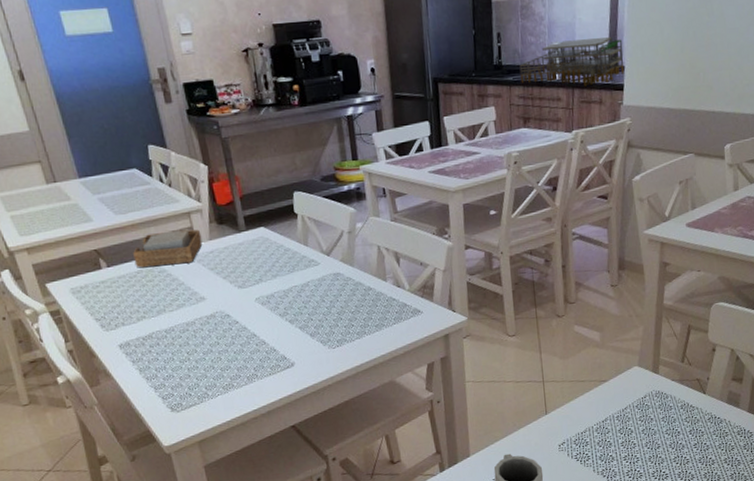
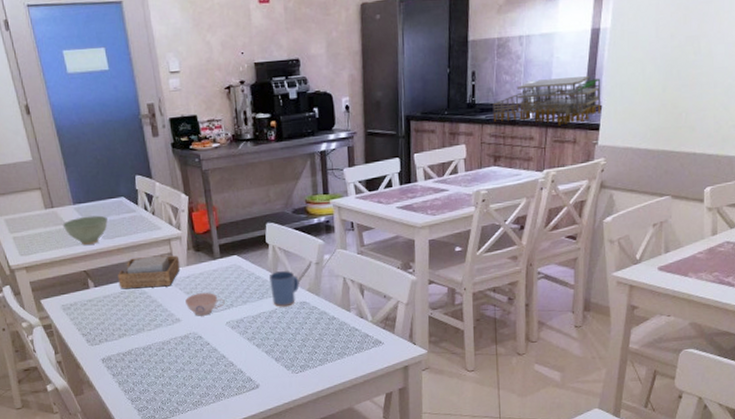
bowl: none [67,189,119,222] -> present [62,215,108,245]
teacup: none [210,268,253,294] -> present [185,293,225,316]
mug: none [300,241,332,279] -> present [269,271,300,306]

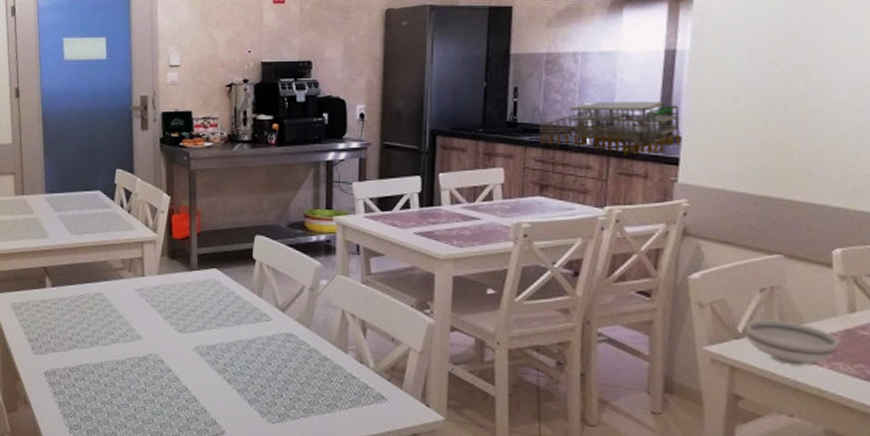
bowl: present [62,215,108,245] -> none [29,207,79,239]
napkin holder: present [118,255,180,290] -> none [78,259,151,296]
teacup: present [185,293,225,316] -> none [150,308,196,336]
mug: present [269,271,300,306] -> none [252,293,288,336]
bowl: none [642,246,704,278] -> present [745,318,840,364]

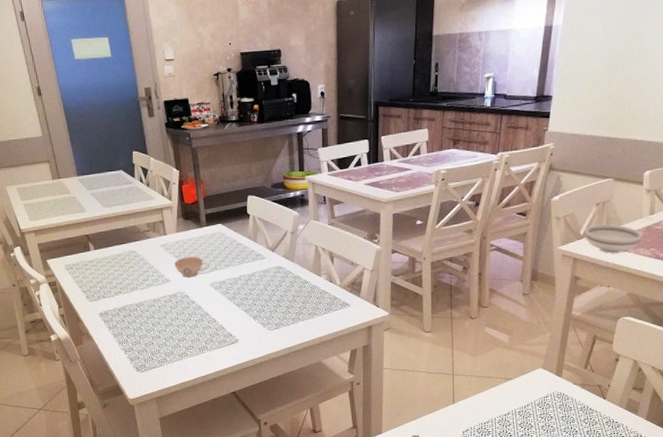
teacup: none [150,308,196,336] -> present [175,257,209,277]
dish rack: present [539,102,681,156] -> none [453,69,552,114]

